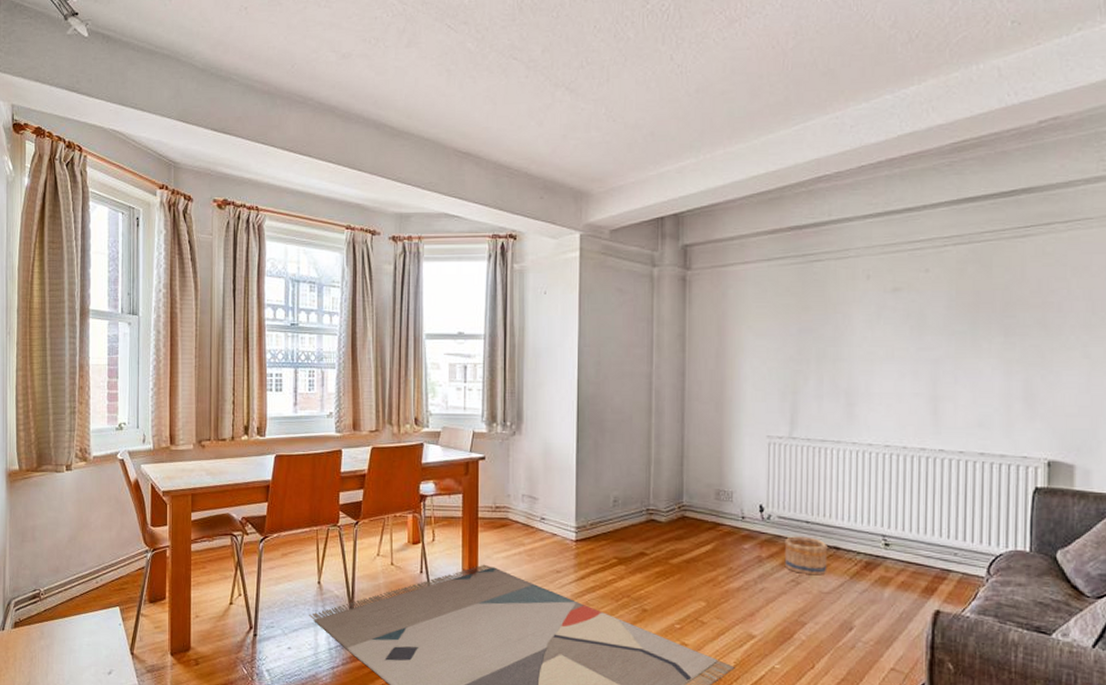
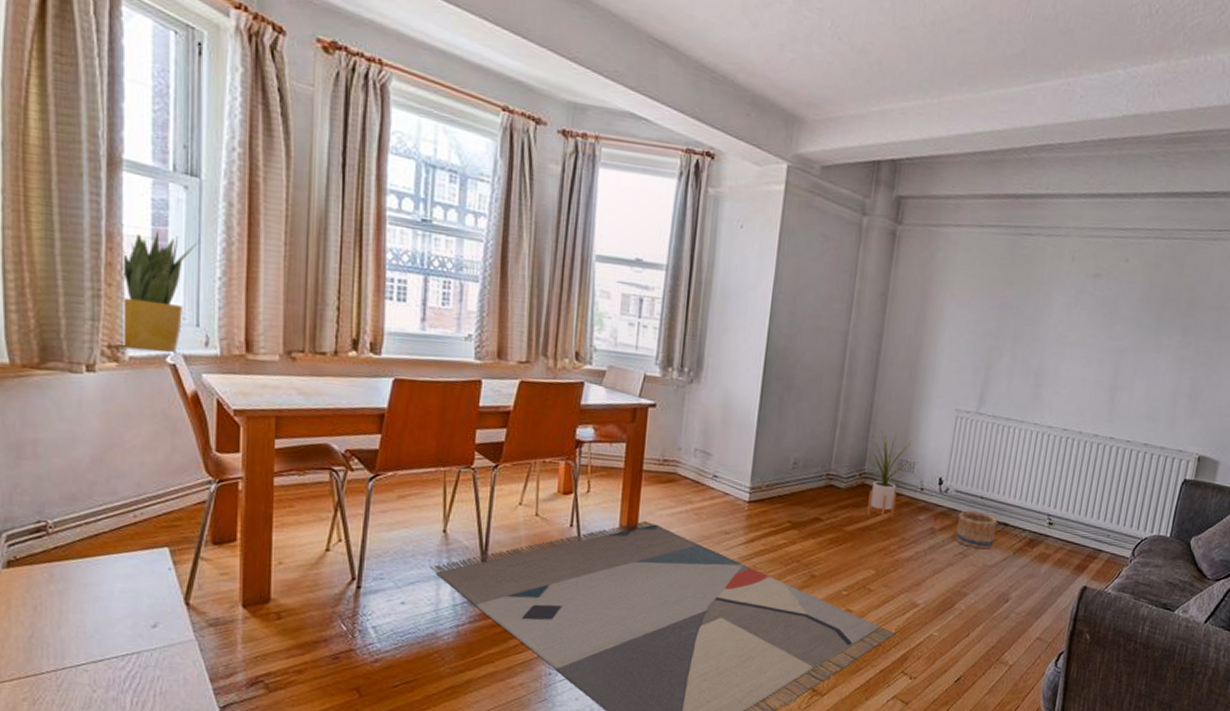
planter: none [76,359,138,451] -> present [102,232,198,353]
house plant: none [682,463,727,552] -> present [865,430,911,521]

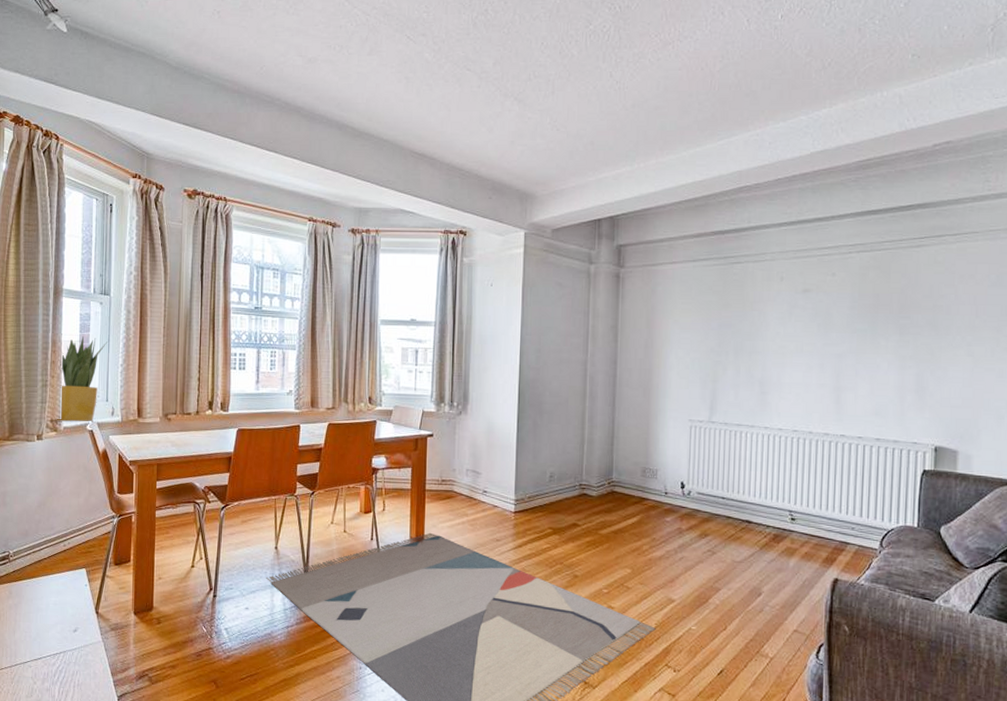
house plant: present [865,430,911,521] -> none [612,443,652,524]
basket: present [955,510,997,550] -> none [702,510,741,546]

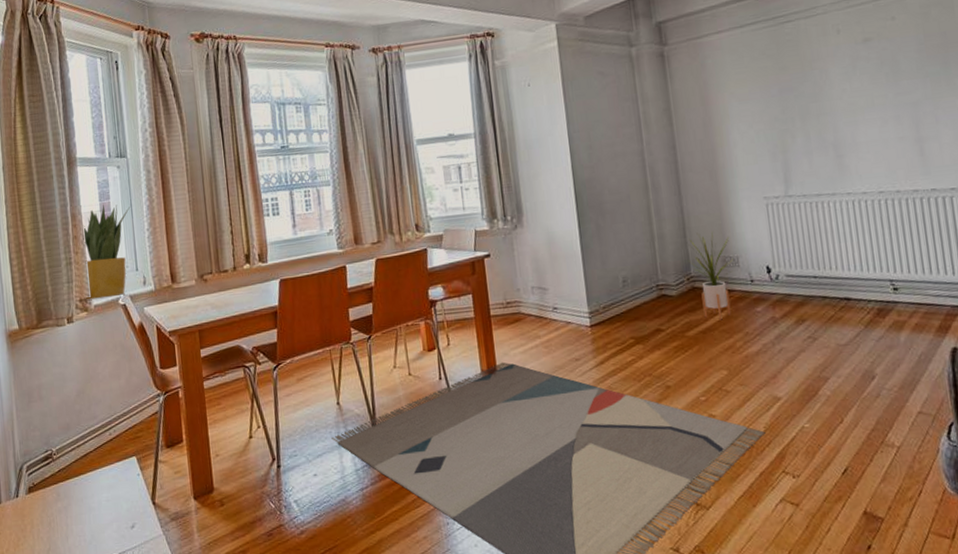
house plant: none [612,443,652,524] -> present [689,231,733,320]

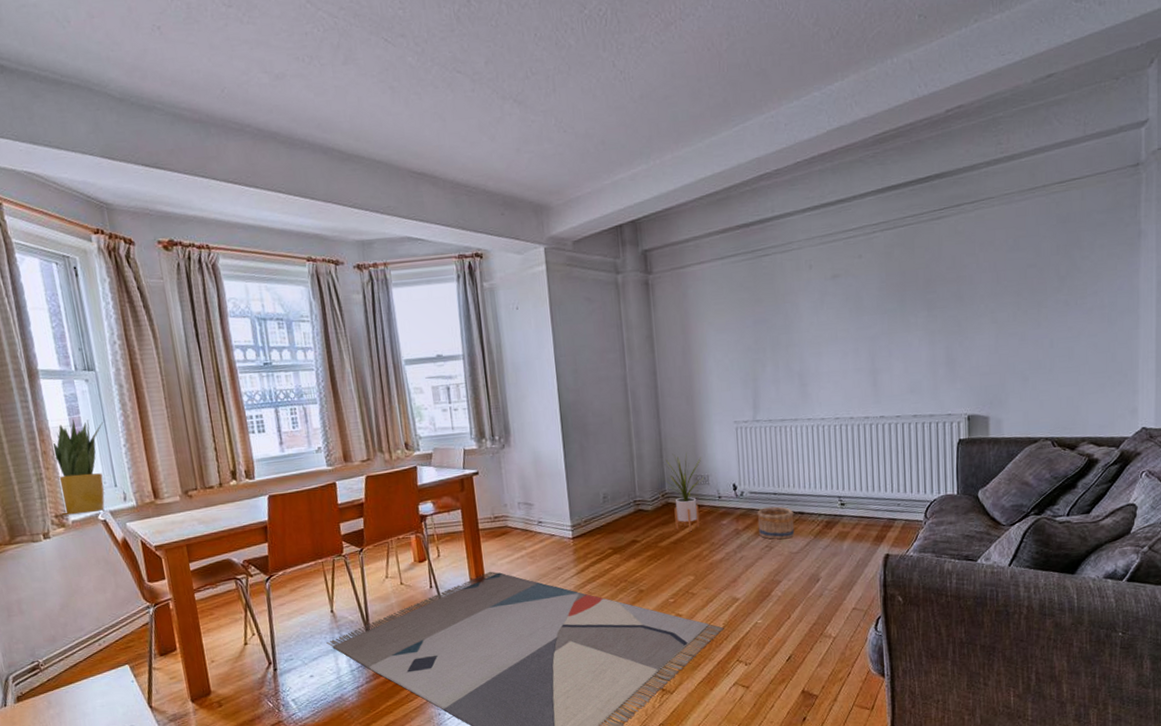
basket: none [795,291,842,330] -> present [757,506,795,540]

